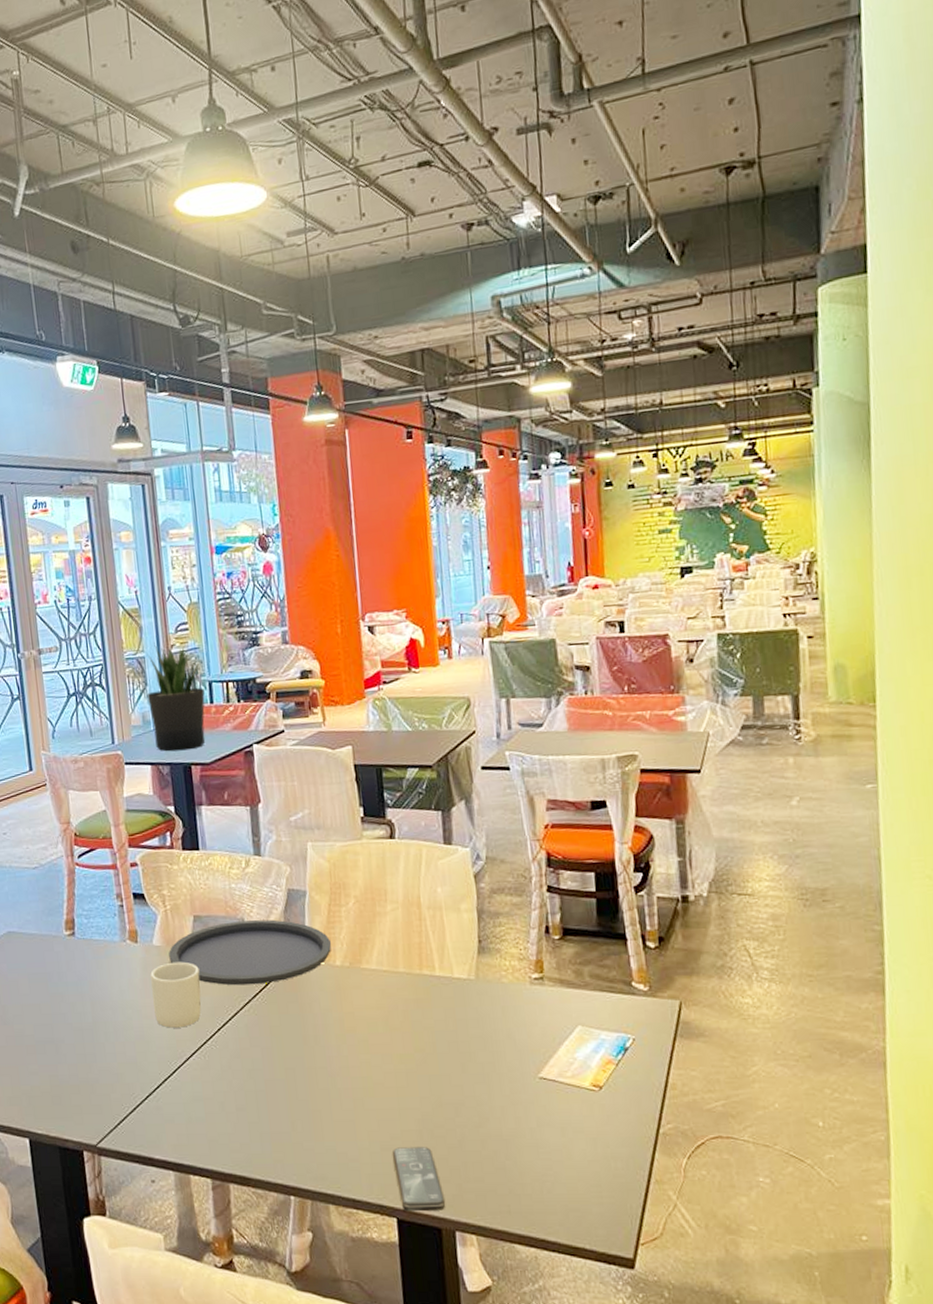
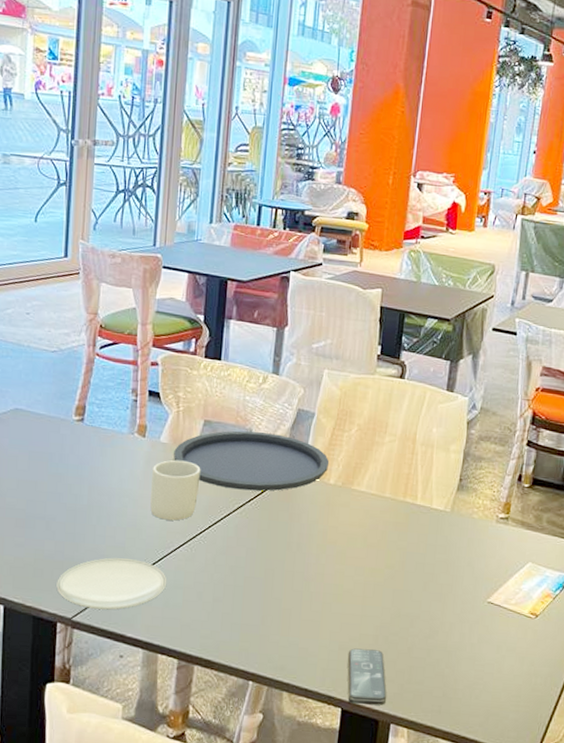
plate: none [76,1074,186,1132] -> present [56,557,167,610]
planter: present [146,643,206,751] -> none [196,157,255,265]

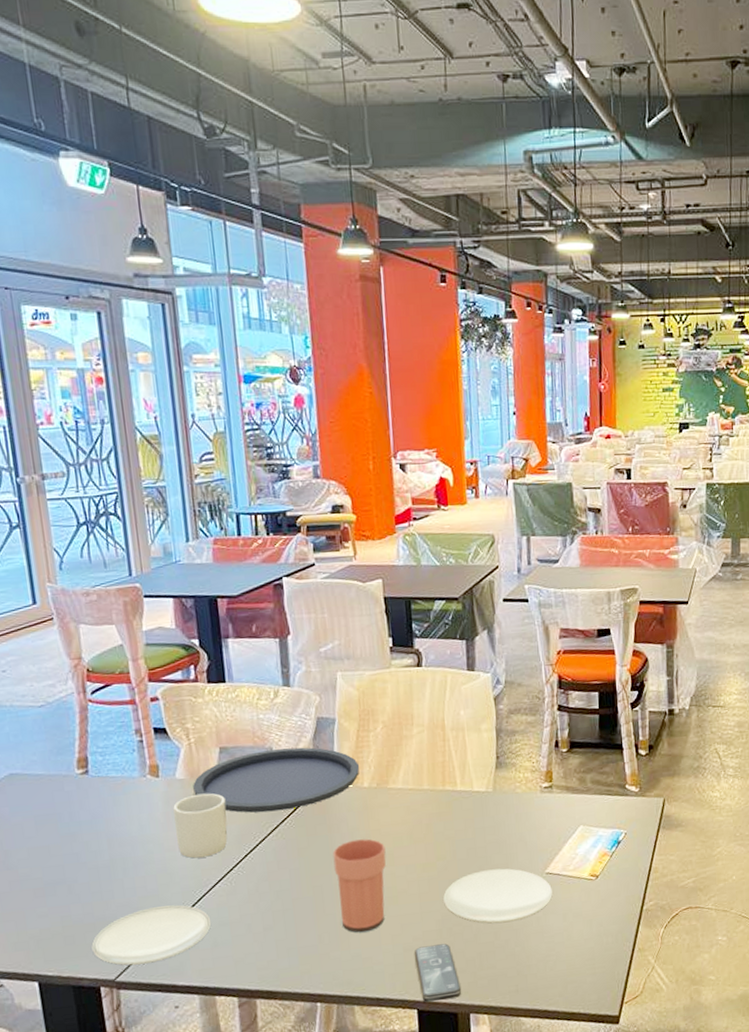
cup: none [286,532,339,622] -> present [333,839,386,932]
plate: none [385,586,491,643] -> present [443,868,553,924]

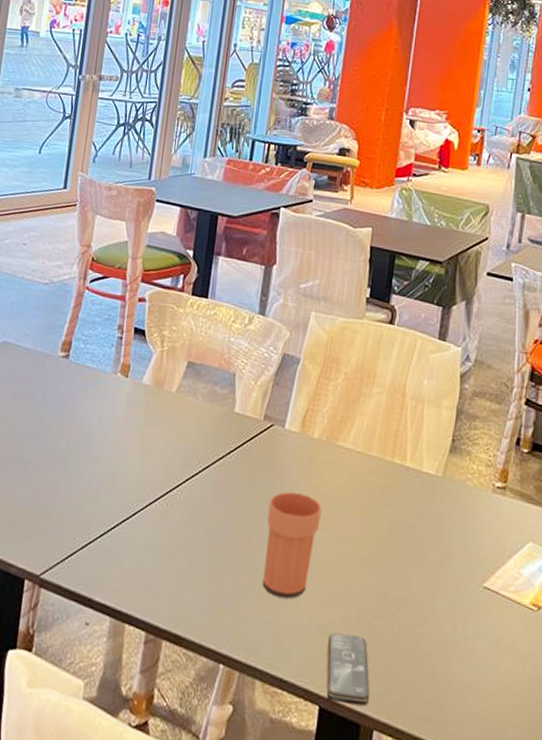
plate: present [91,904,212,966] -> none [27,509,140,569]
mug: present [173,793,228,859] -> none [128,403,182,471]
tray: present [193,747,360,813] -> none [154,374,314,443]
plate: present [443,868,553,924] -> none [369,563,487,635]

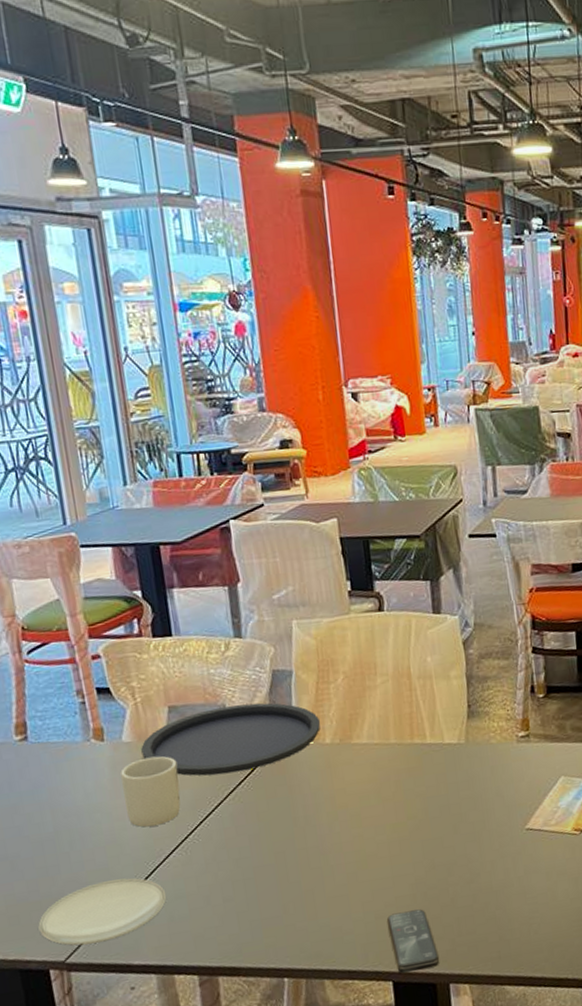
plate: none [27,509,140,569] -> present [38,878,167,946]
mug: none [128,403,182,471] -> present [120,756,181,827]
tray: none [154,374,314,443] -> present [141,702,321,776]
cup: present [263,492,322,598] -> none [295,799,353,901]

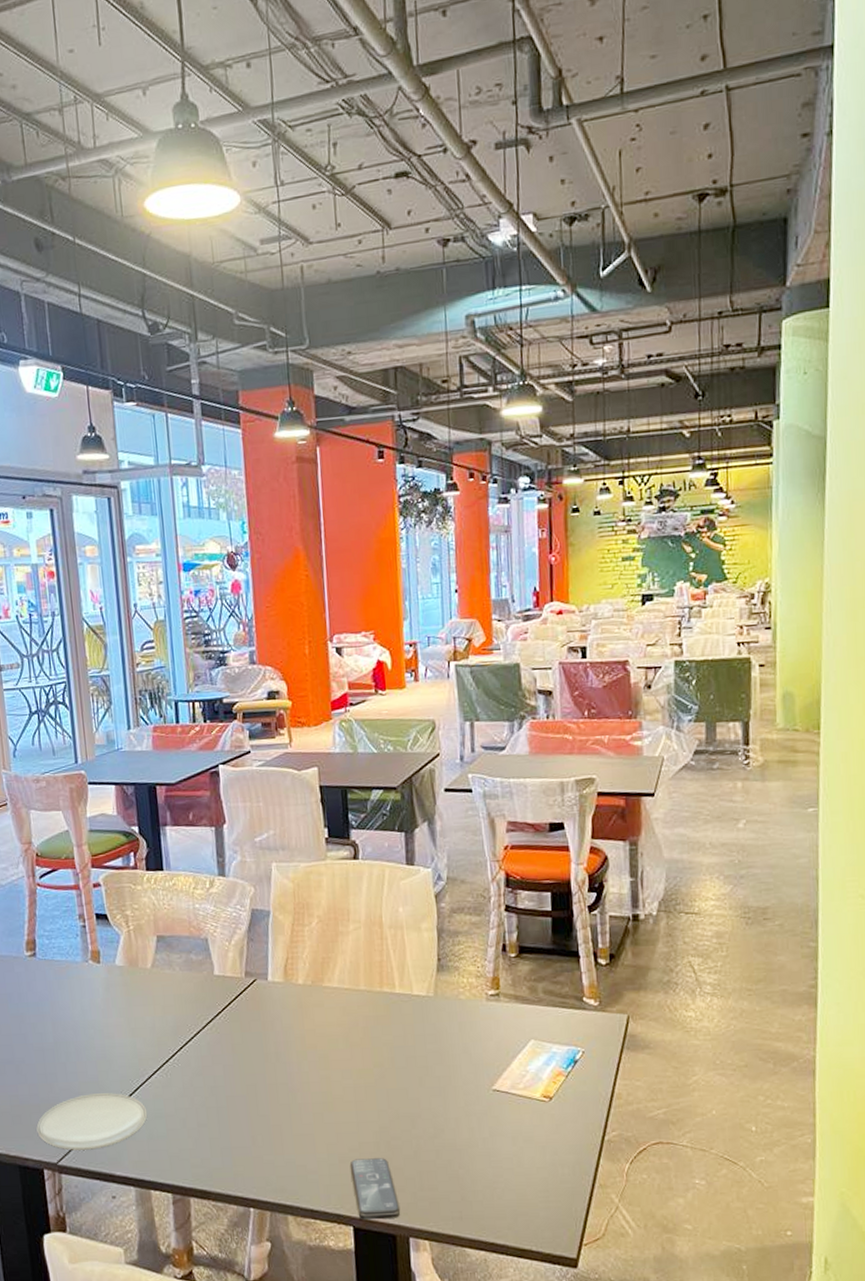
mug: present [120,756,181,827] -> none [113,981,164,1047]
tray: present [141,702,321,776] -> none [131,939,295,1005]

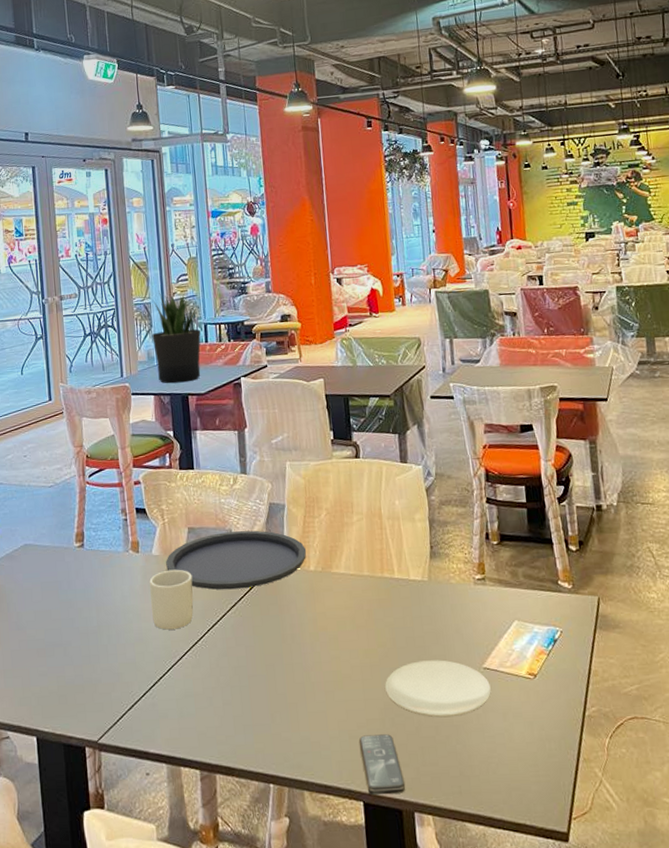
plate: present [36,1093,148,1151] -> none [80,673,179,729]
planter: none [111,661,171,771] -> present [151,291,201,384]
mug: none [113,981,164,1047] -> present [149,569,194,630]
tray: none [131,939,295,1005] -> present [166,530,307,590]
plate: none [381,1081,500,1142] -> present [385,660,491,718]

